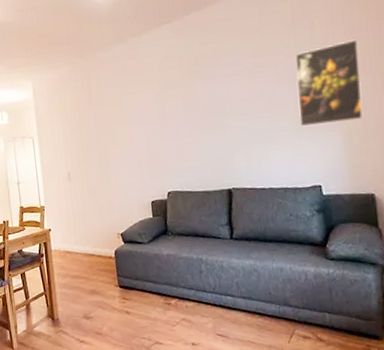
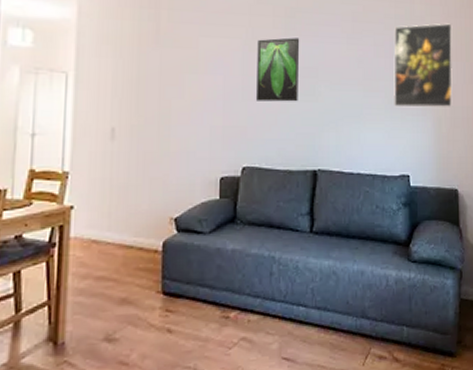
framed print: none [169,81,209,139] -> present [255,37,300,102]

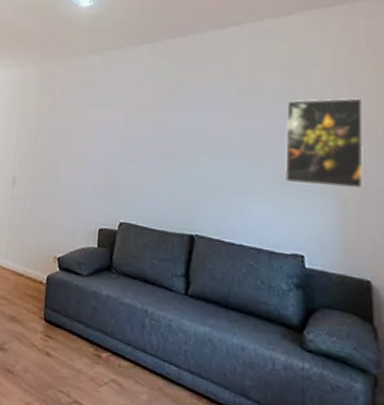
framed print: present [255,37,300,102] -> none [134,109,181,169]

